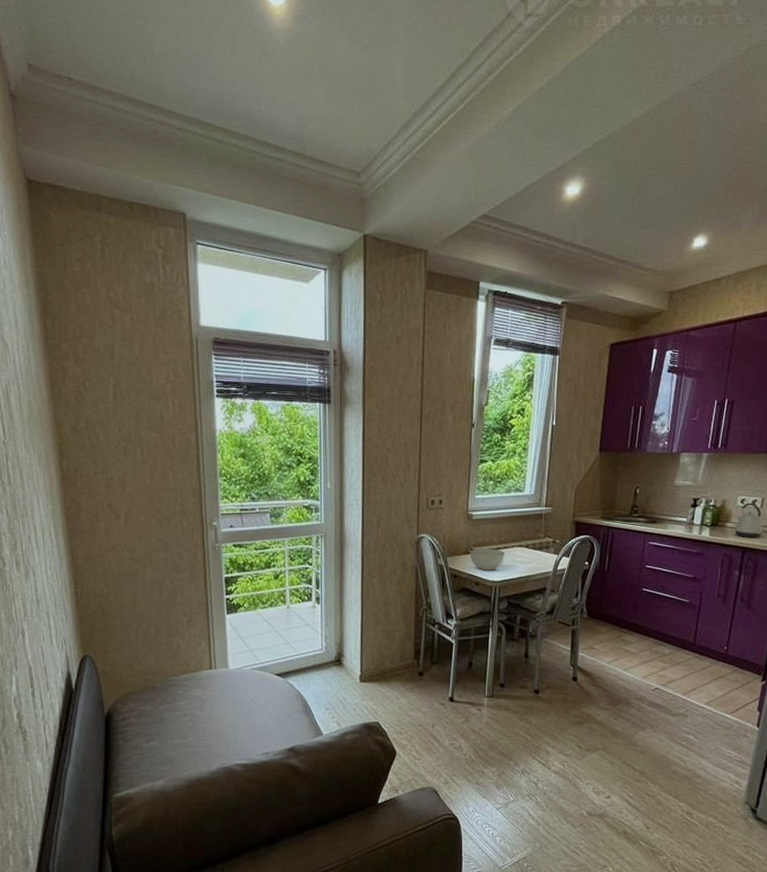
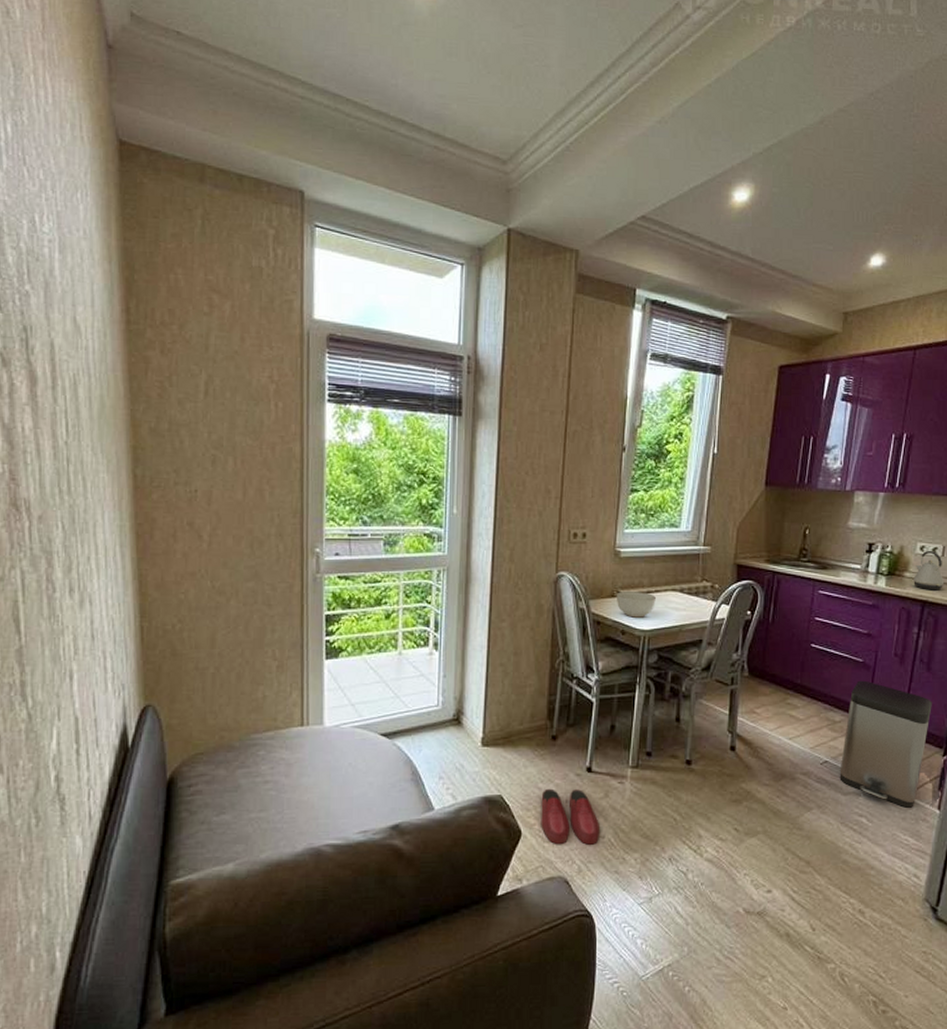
slippers: none [411,716,462,761] -> present [541,788,599,845]
pedal bin: none [669,618,752,726] -> present [839,680,932,808]

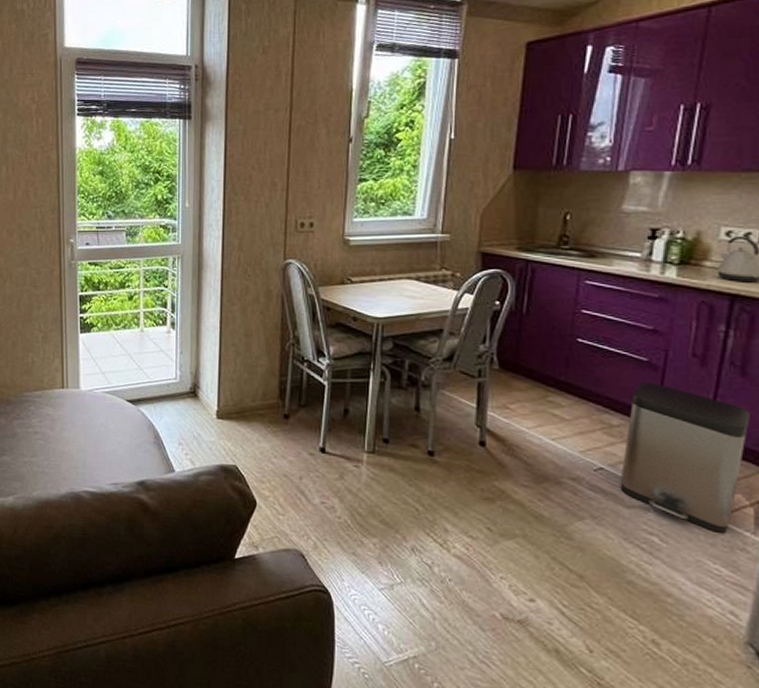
slippers: present [541,788,599,845] -> none [275,464,335,524]
bowl: present [616,590,656,618] -> none [346,278,389,305]

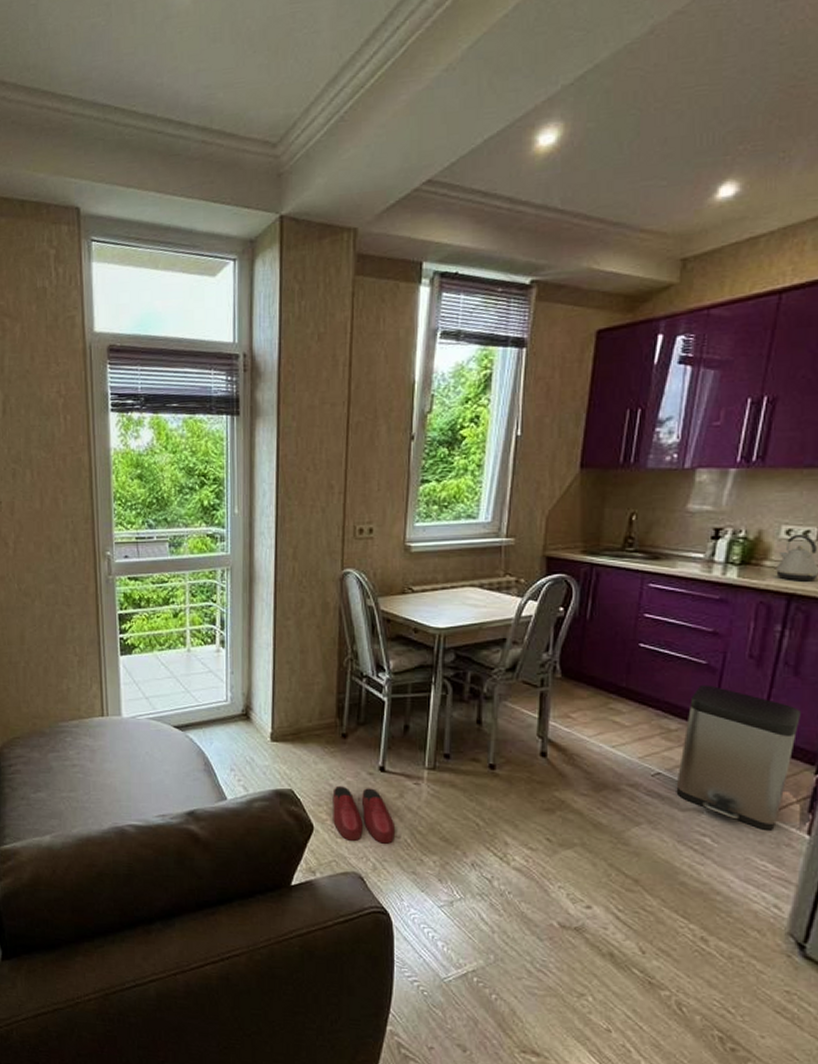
slippers: none [275,464,335,524] -> present [332,785,394,844]

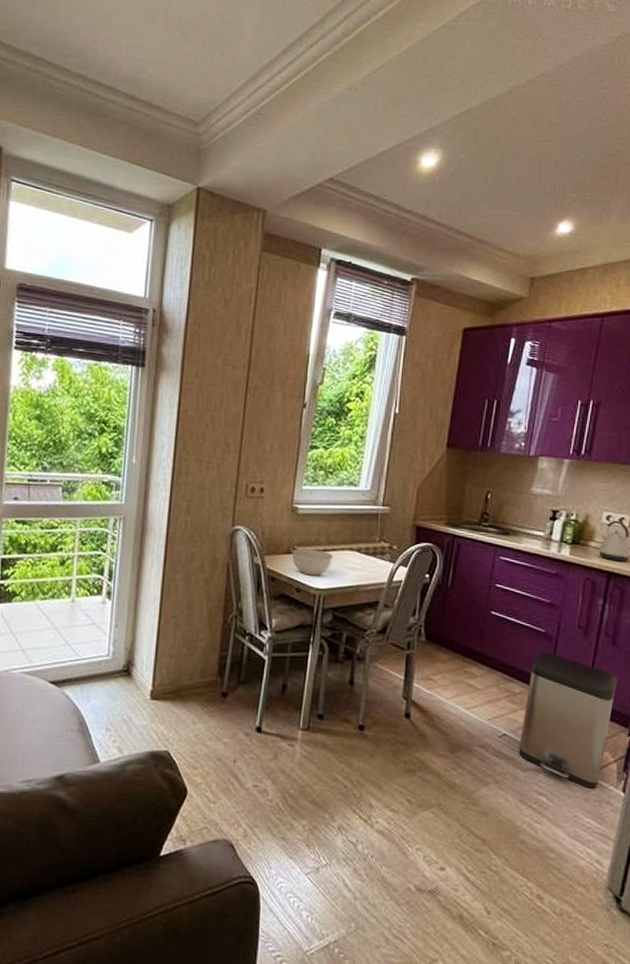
slippers: present [332,785,394,844] -> none [207,747,267,808]
bowl: none [407,587,452,615] -> present [292,547,332,576]

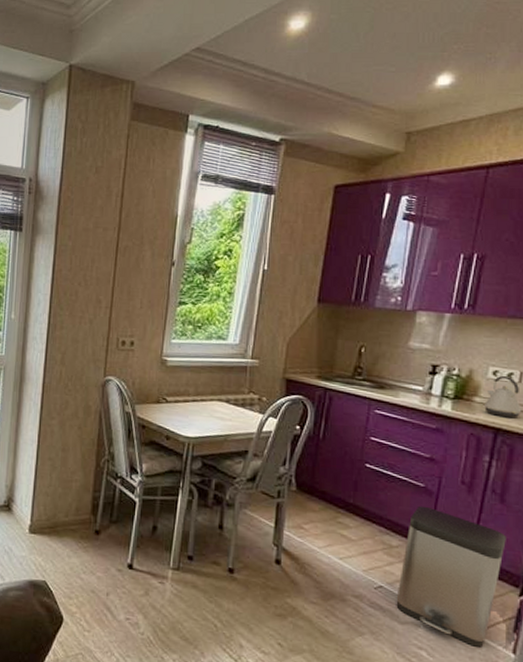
bowl: present [292,547,332,576] -> none [161,397,201,425]

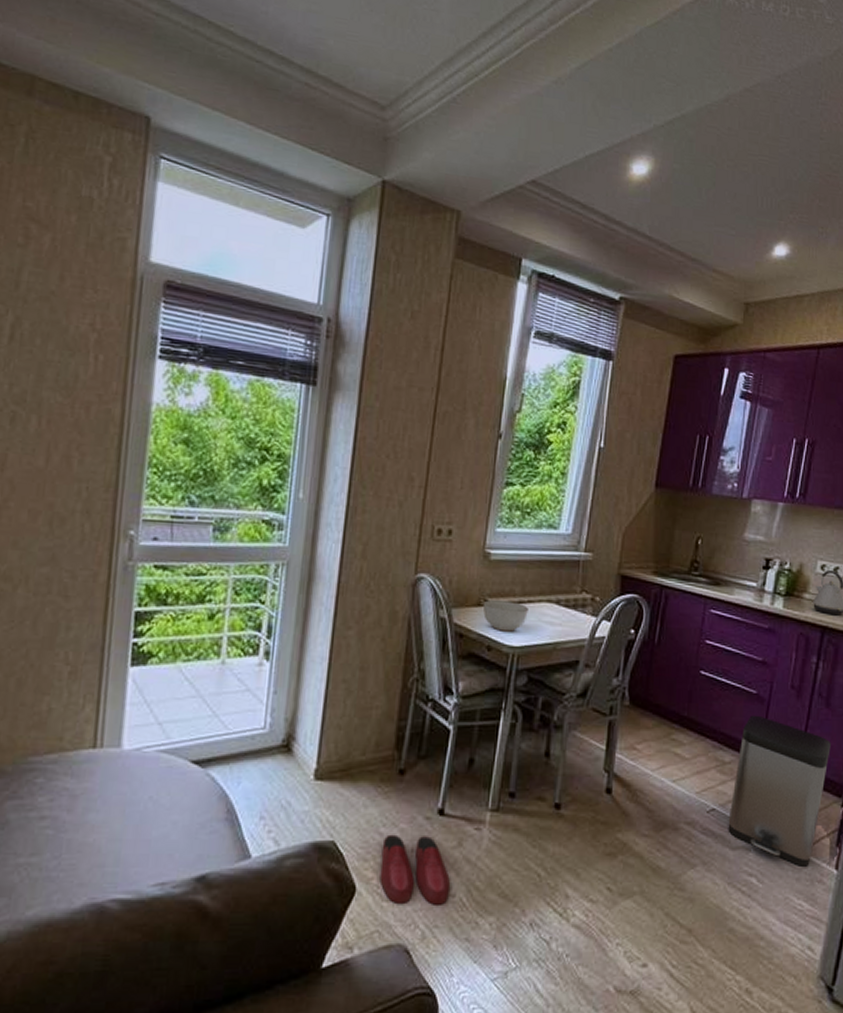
slippers: none [82,580,139,640] -> present [379,834,450,905]
bowl: none [161,397,201,425] -> present [482,599,528,632]

